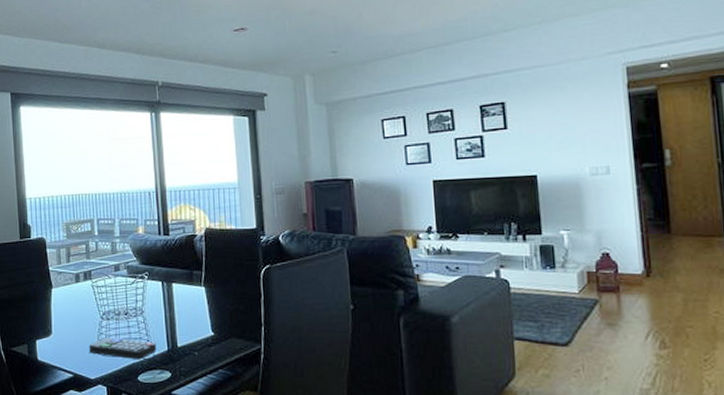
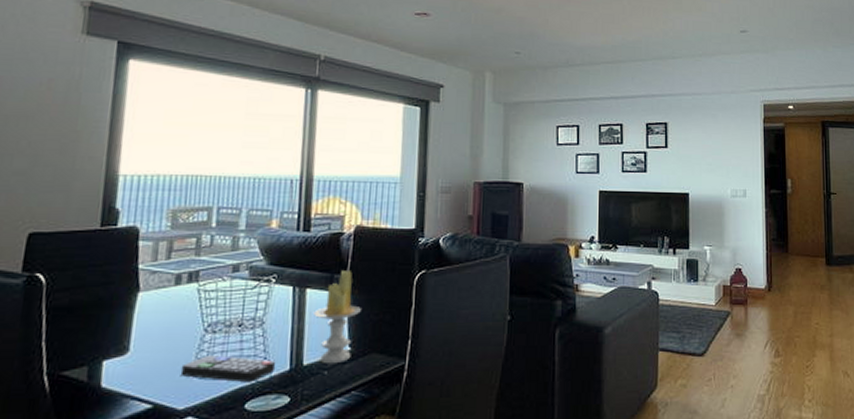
candle: none [181,266,218,345] -> present [314,269,361,363]

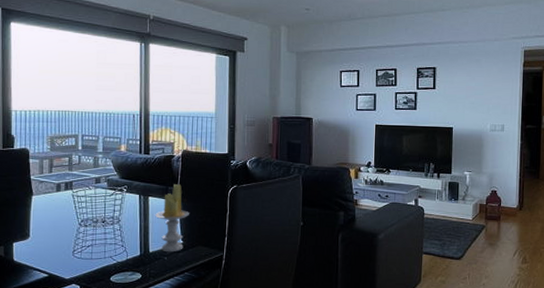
remote control: present [180,355,276,382] -> none [65,242,130,262]

